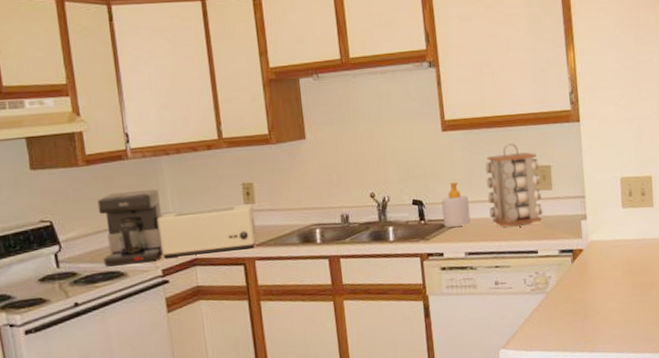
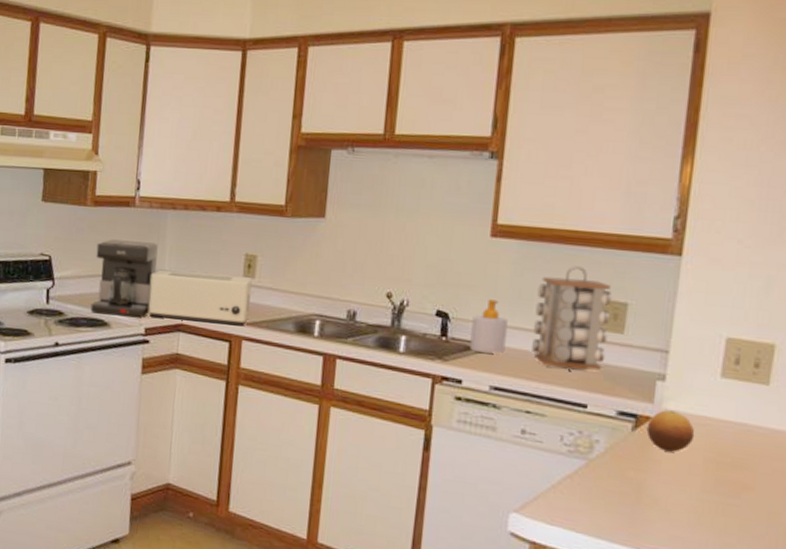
fruit: none [581,240,614,273] -> present [646,410,695,452]

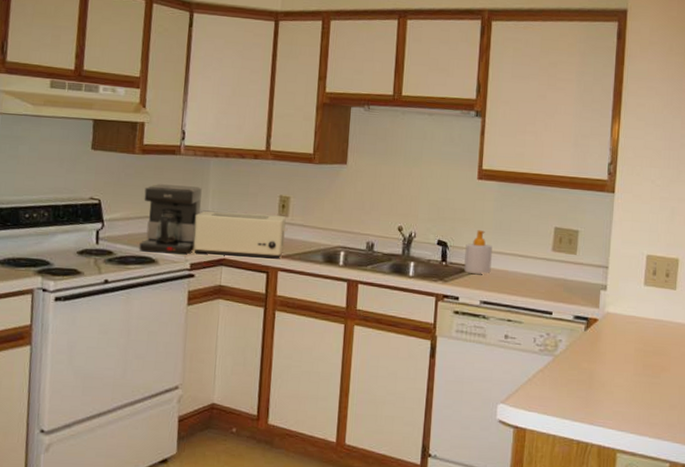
spice rack: present [531,266,613,371] -> none [510,202,568,285]
fruit: present [646,410,695,452] -> none [595,313,628,346]

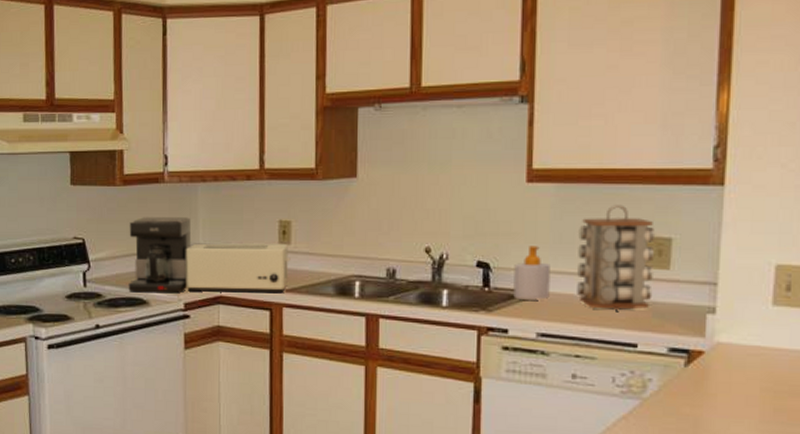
spice rack: none [510,202,568,285] -> present [575,205,656,310]

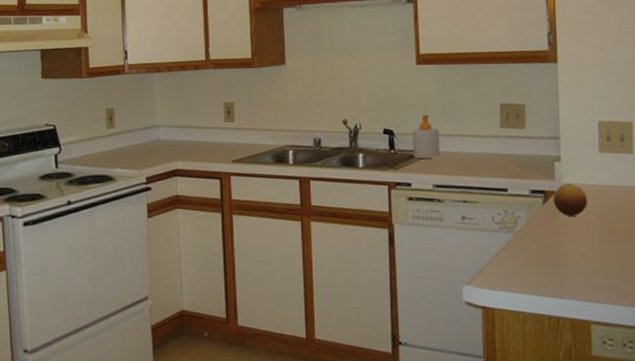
coffee maker: present [128,217,192,292] -> none [95,103,151,169]
toaster: present [185,243,291,294] -> none [145,122,235,167]
spice rack: present [575,205,656,310] -> none [457,80,515,163]
fruit: none [699,343,750,385] -> present [553,184,588,216]

